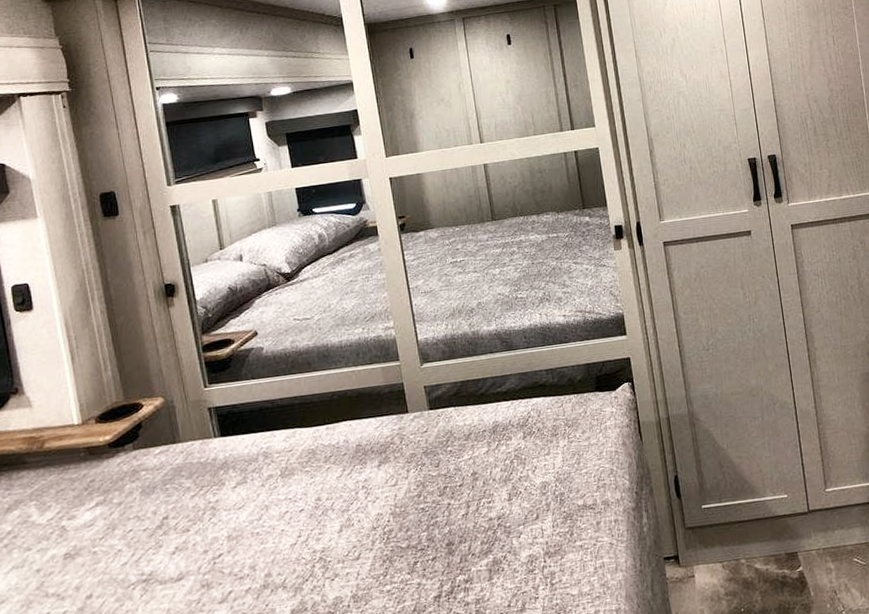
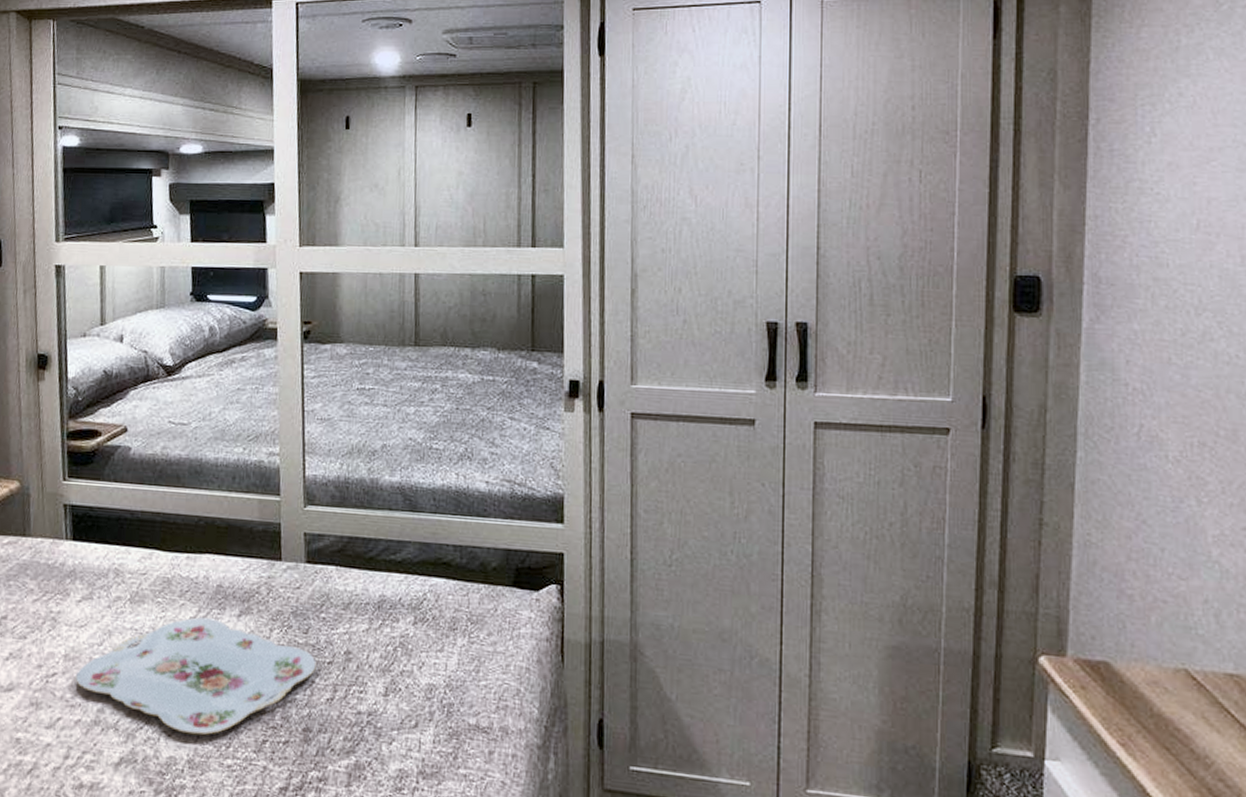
serving tray: none [241,473,450,575] -> present [76,617,317,735]

